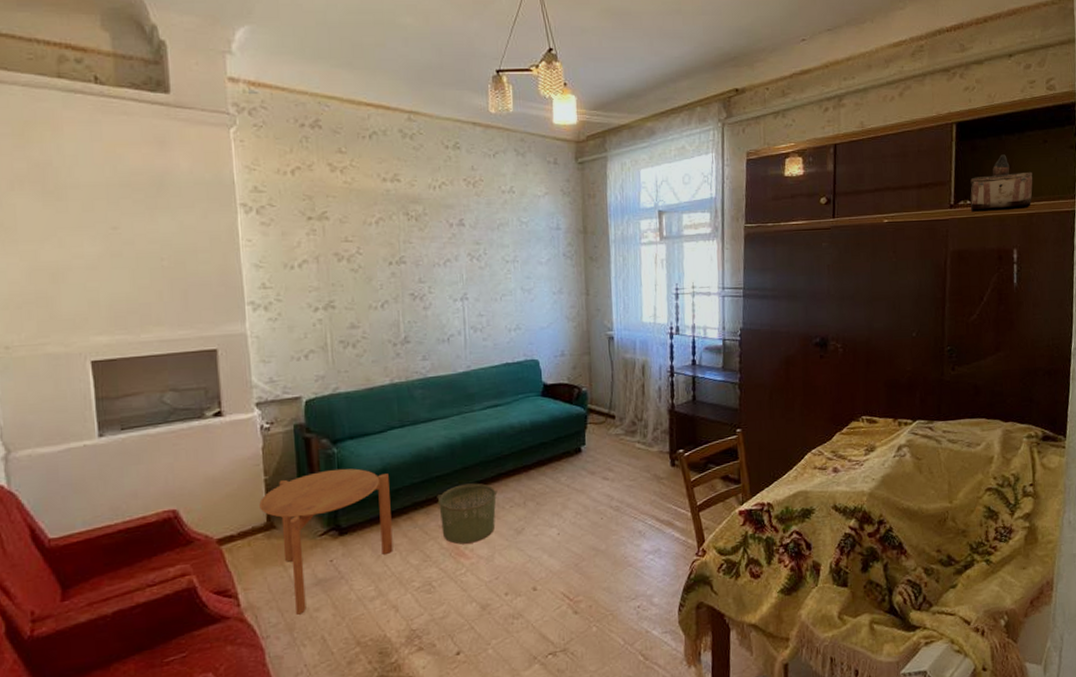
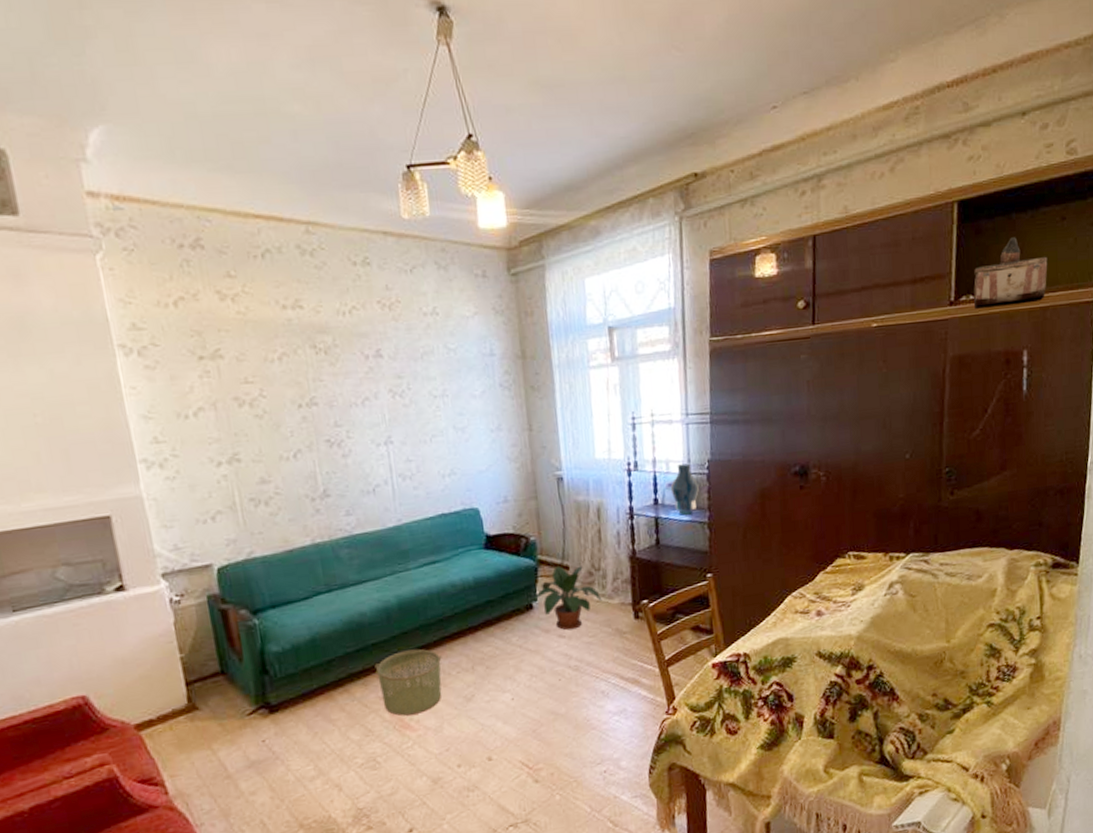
side table: present [259,468,393,615] -> none [177,640,331,800]
potted plant: none [582,410,643,474] -> present [533,561,603,630]
vase: none [707,330,732,376] -> present [670,463,699,515]

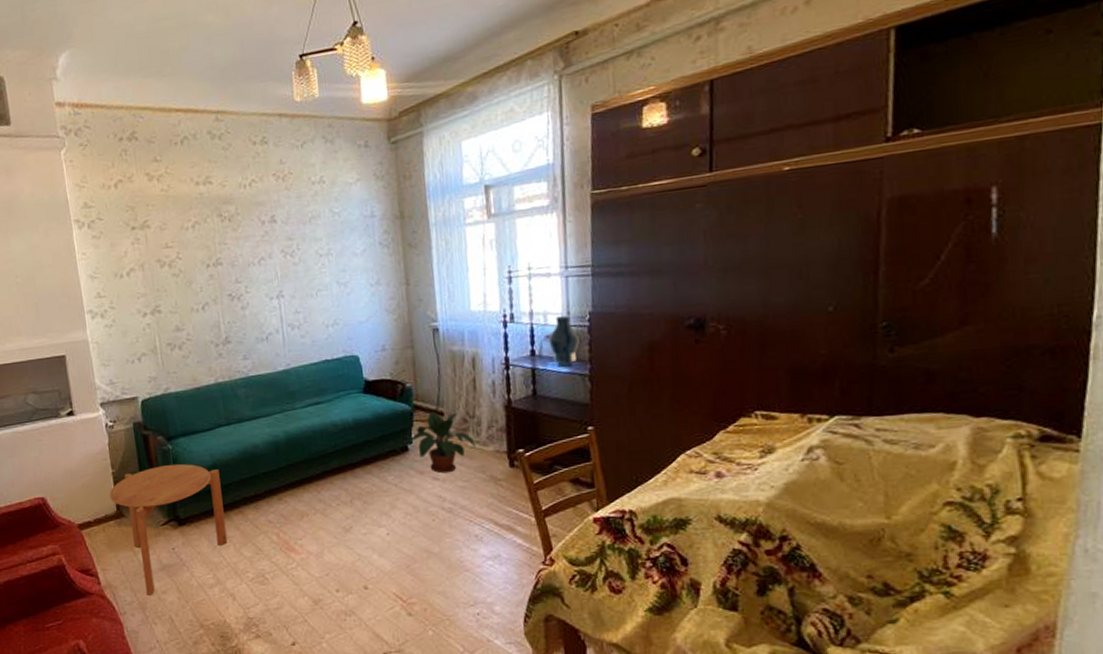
side table: none [177,640,331,800] -> present [109,463,228,596]
basket: present [374,648,442,716] -> none [265,480,324,540]
decorative box: present [974,237,1048,310] -> none [919,59,1026,144]

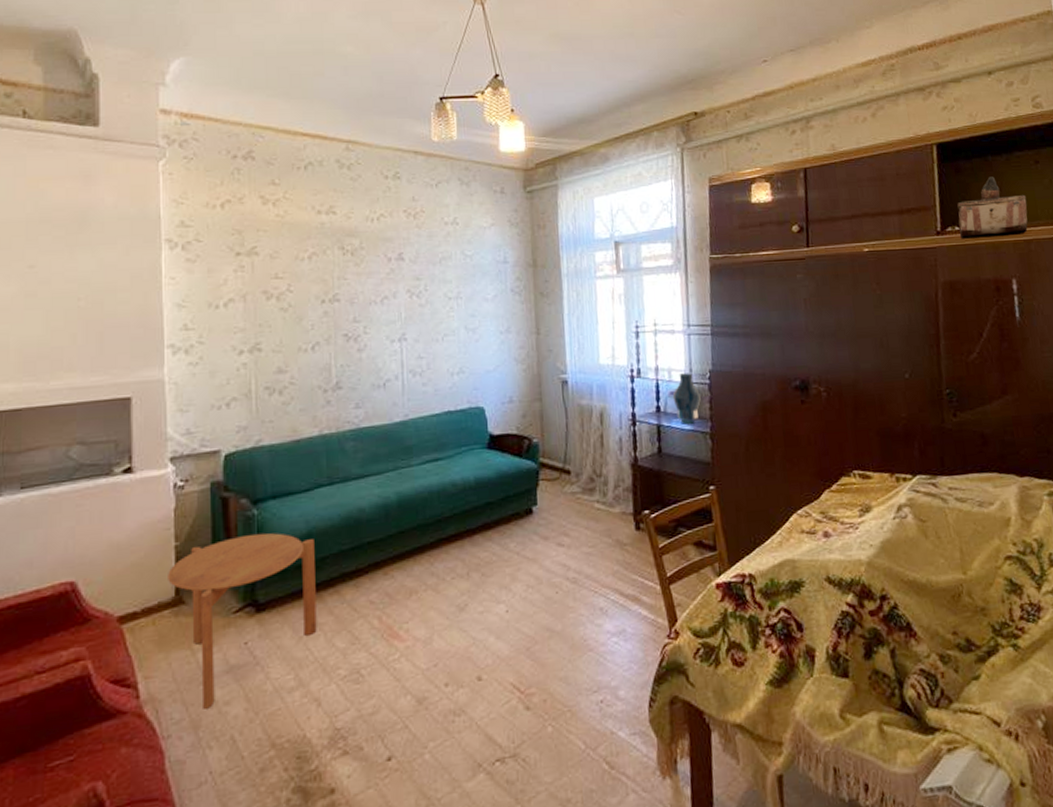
potted plant: present [408,407,477,474] -> none [533,465,603,539]
decorative box: none [919,59,1026,144] -> present [957,176,1028,240]

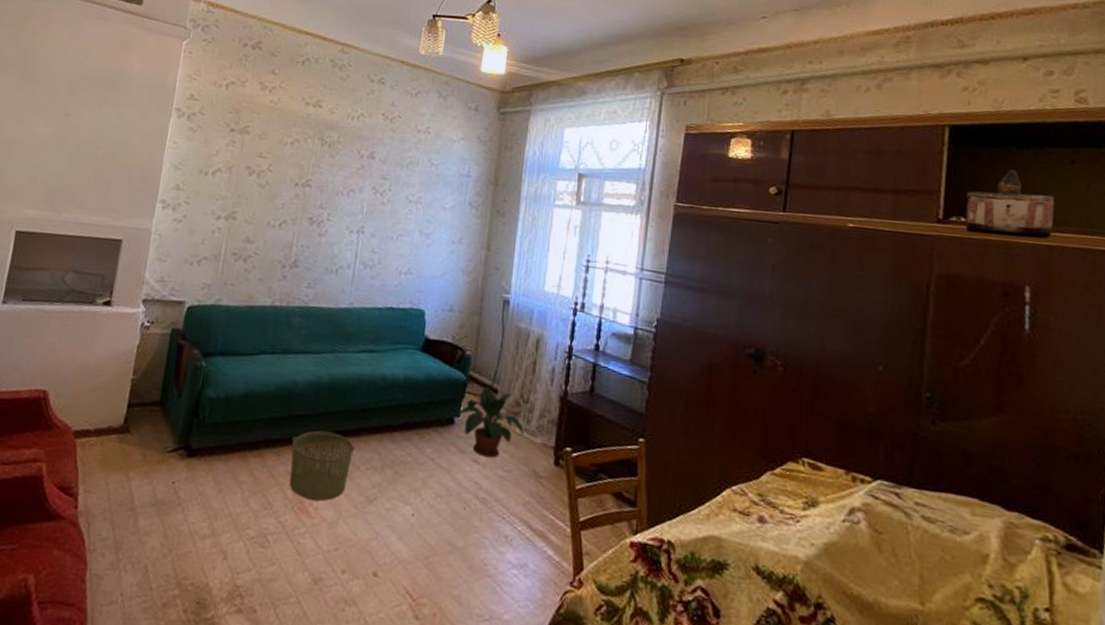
side table: present [168,533,317,709] -> none [120,382,249,534]
basket: none [368,550,437,624] -> present [289,430,356,501]
potted plant: none [533,465,603,539] -> present [456,380,525,458]
vase: present [672,373,701,424] -> none [614,316,644,370]

